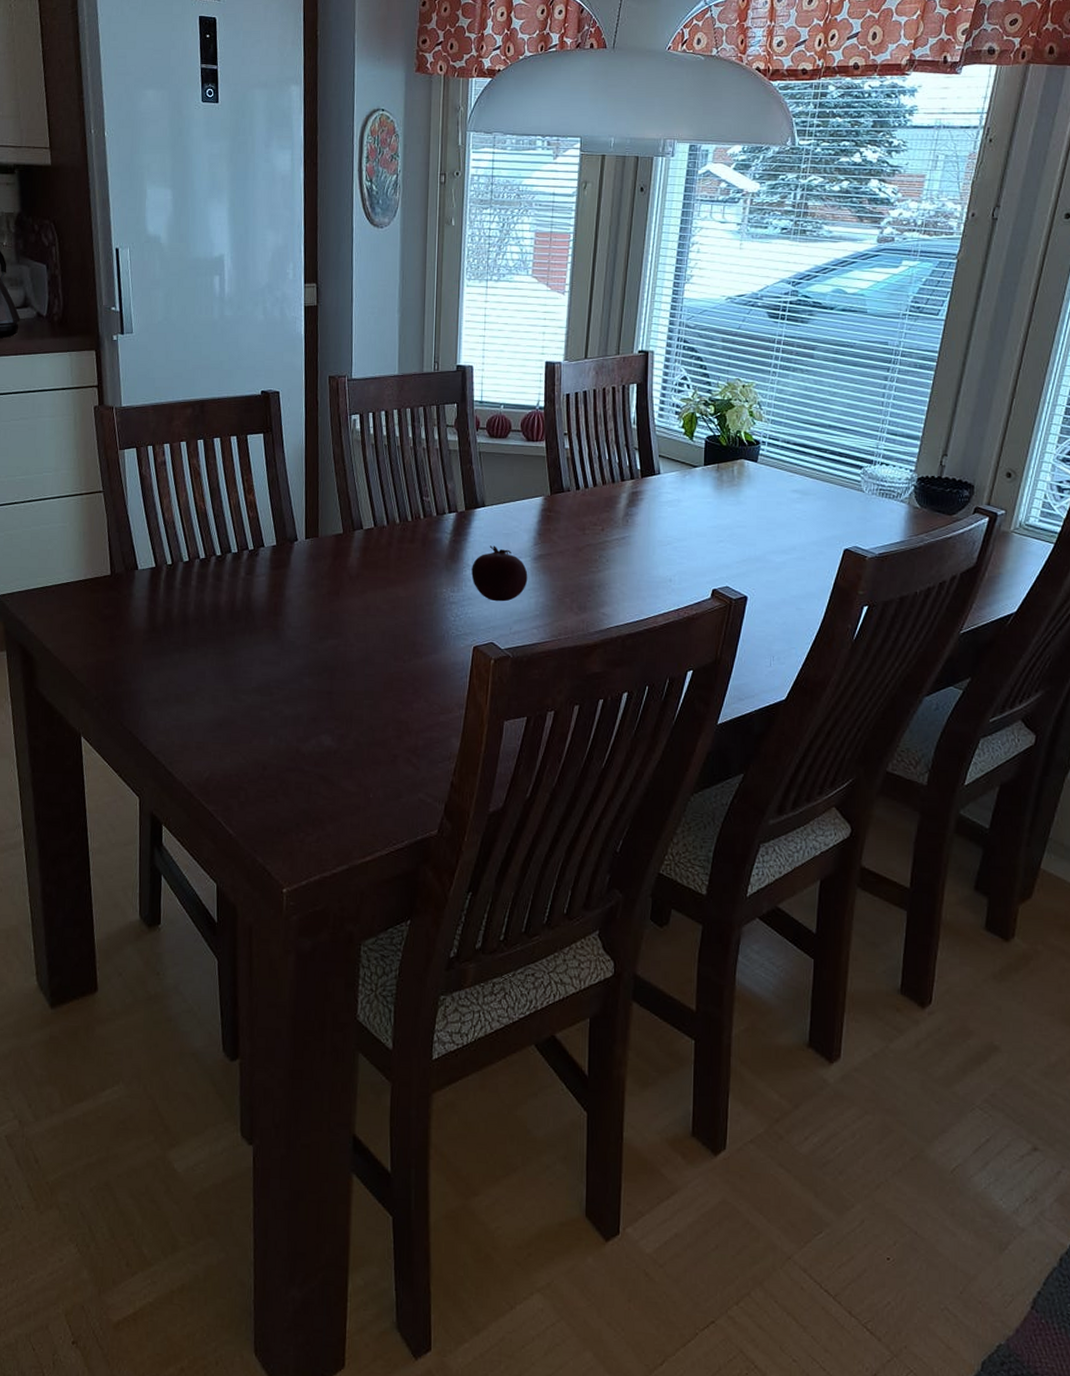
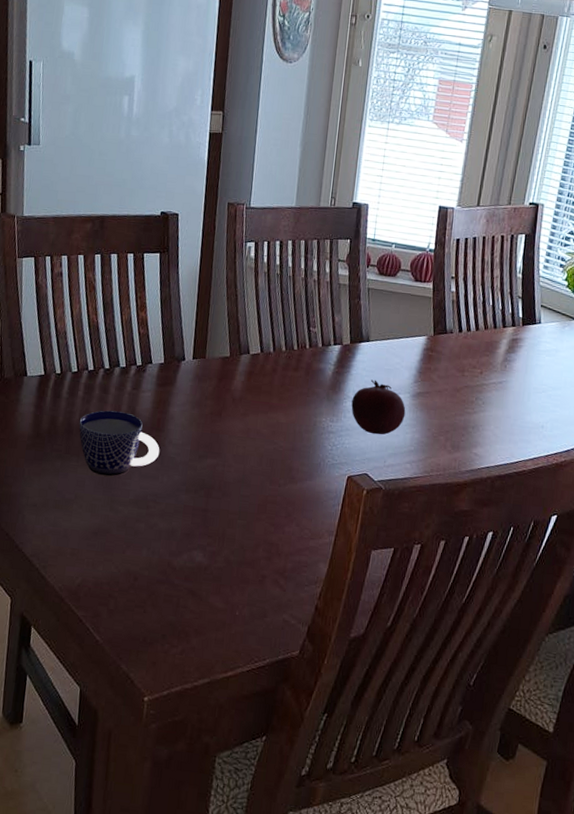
cup: none [194,598,279,666] -> present [79,410,160,476]

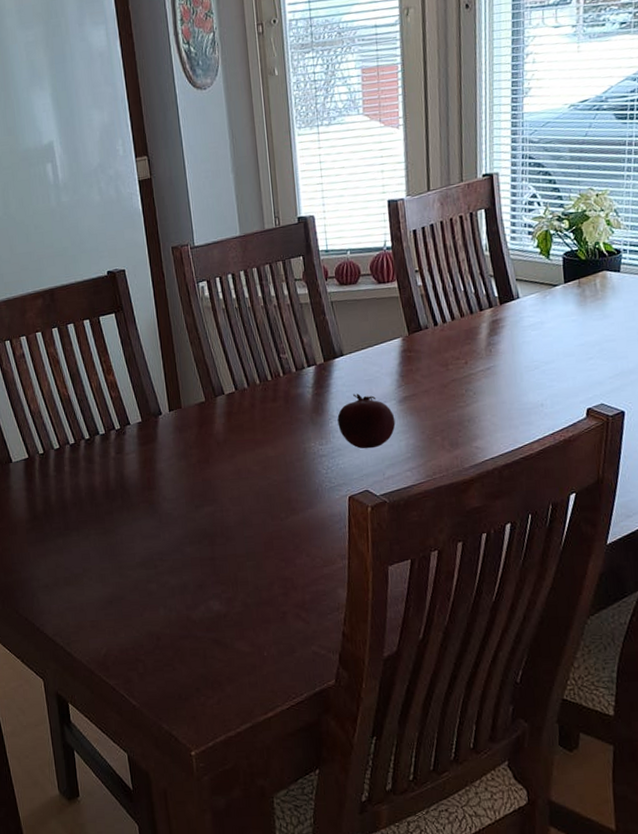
cup: present [79,410,160,476] -> none [71,478,156,545]

